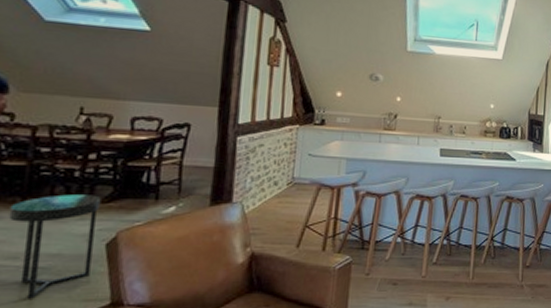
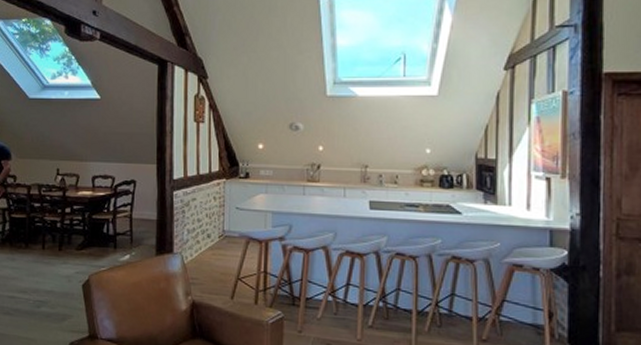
side table: present [9,194,101,299] -> none [18,242,76,326]

